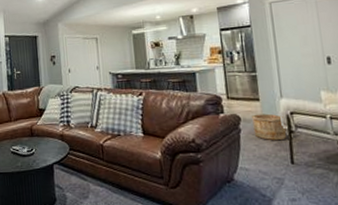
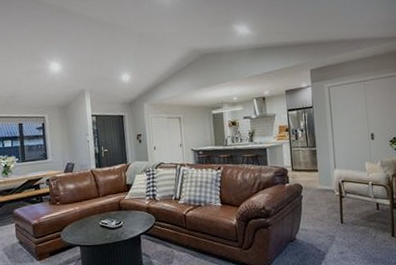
wooden bucket: present [252,113,287,141] -> none [311,182,339,205]

